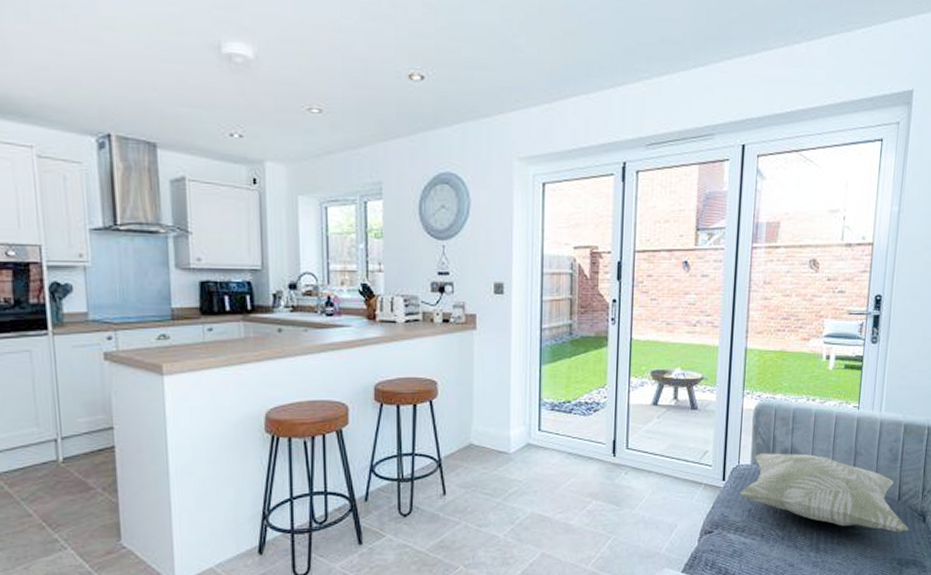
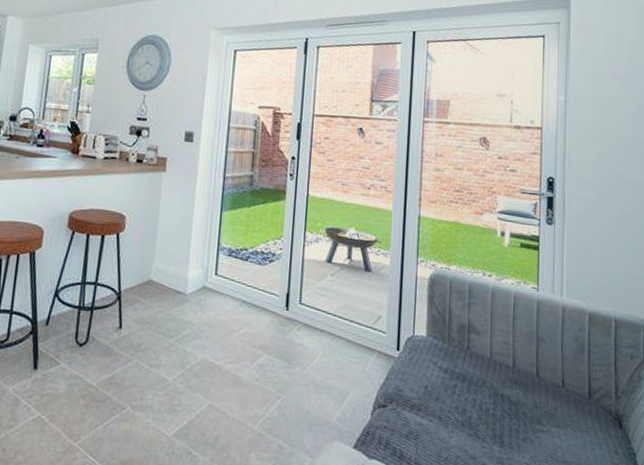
decorative pillow: present [740,453,909,533] -> none [415,326,604,436]

